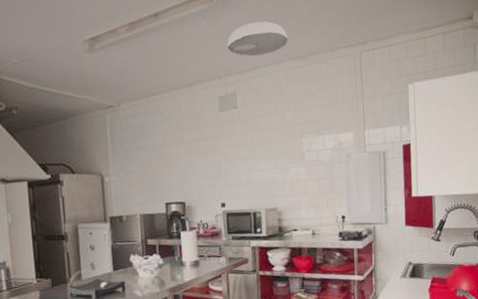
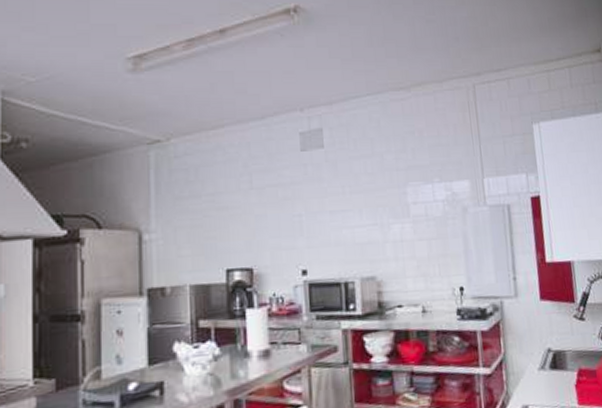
ceiling light: present [227,21,288,57] -> none [311,45,387,85]

